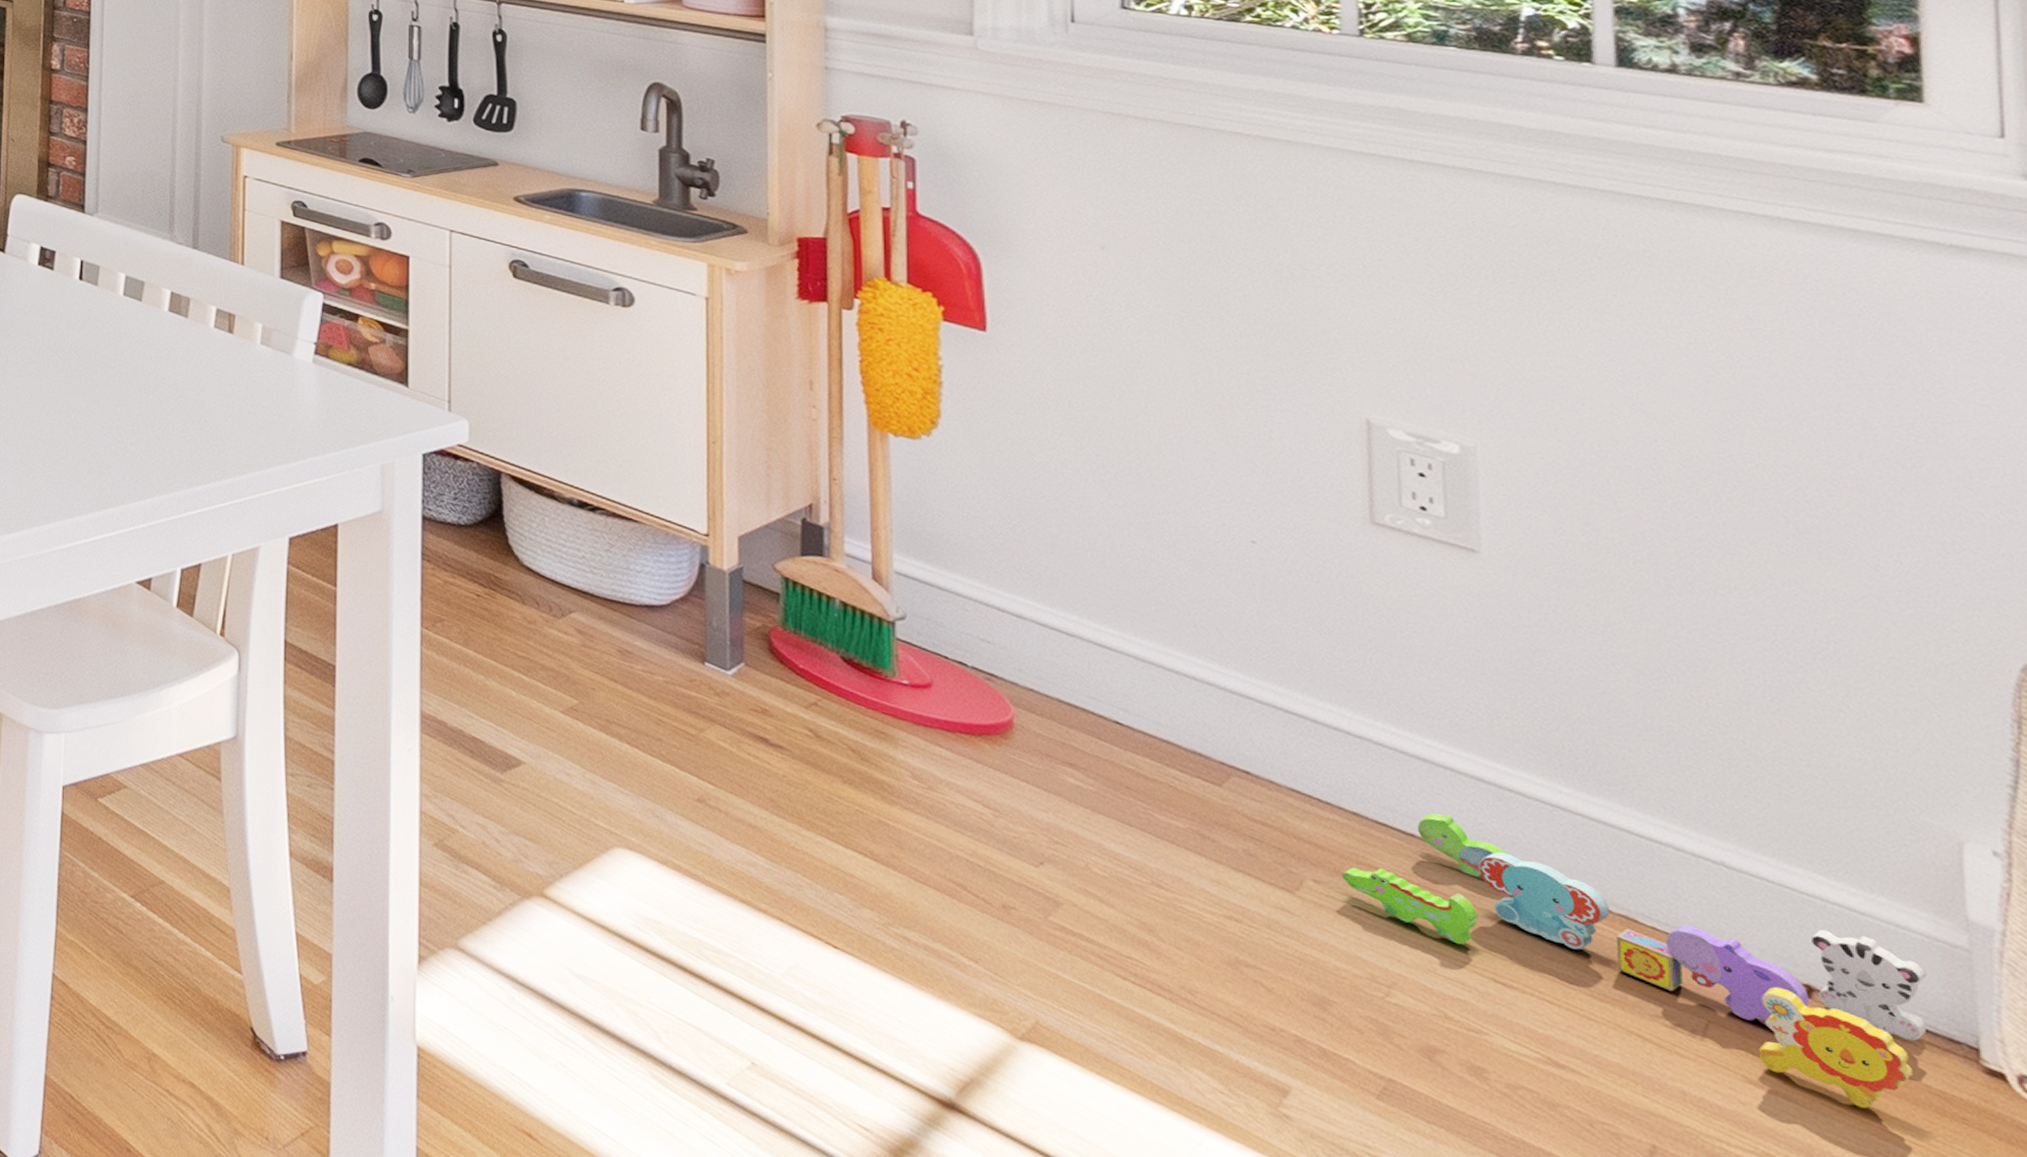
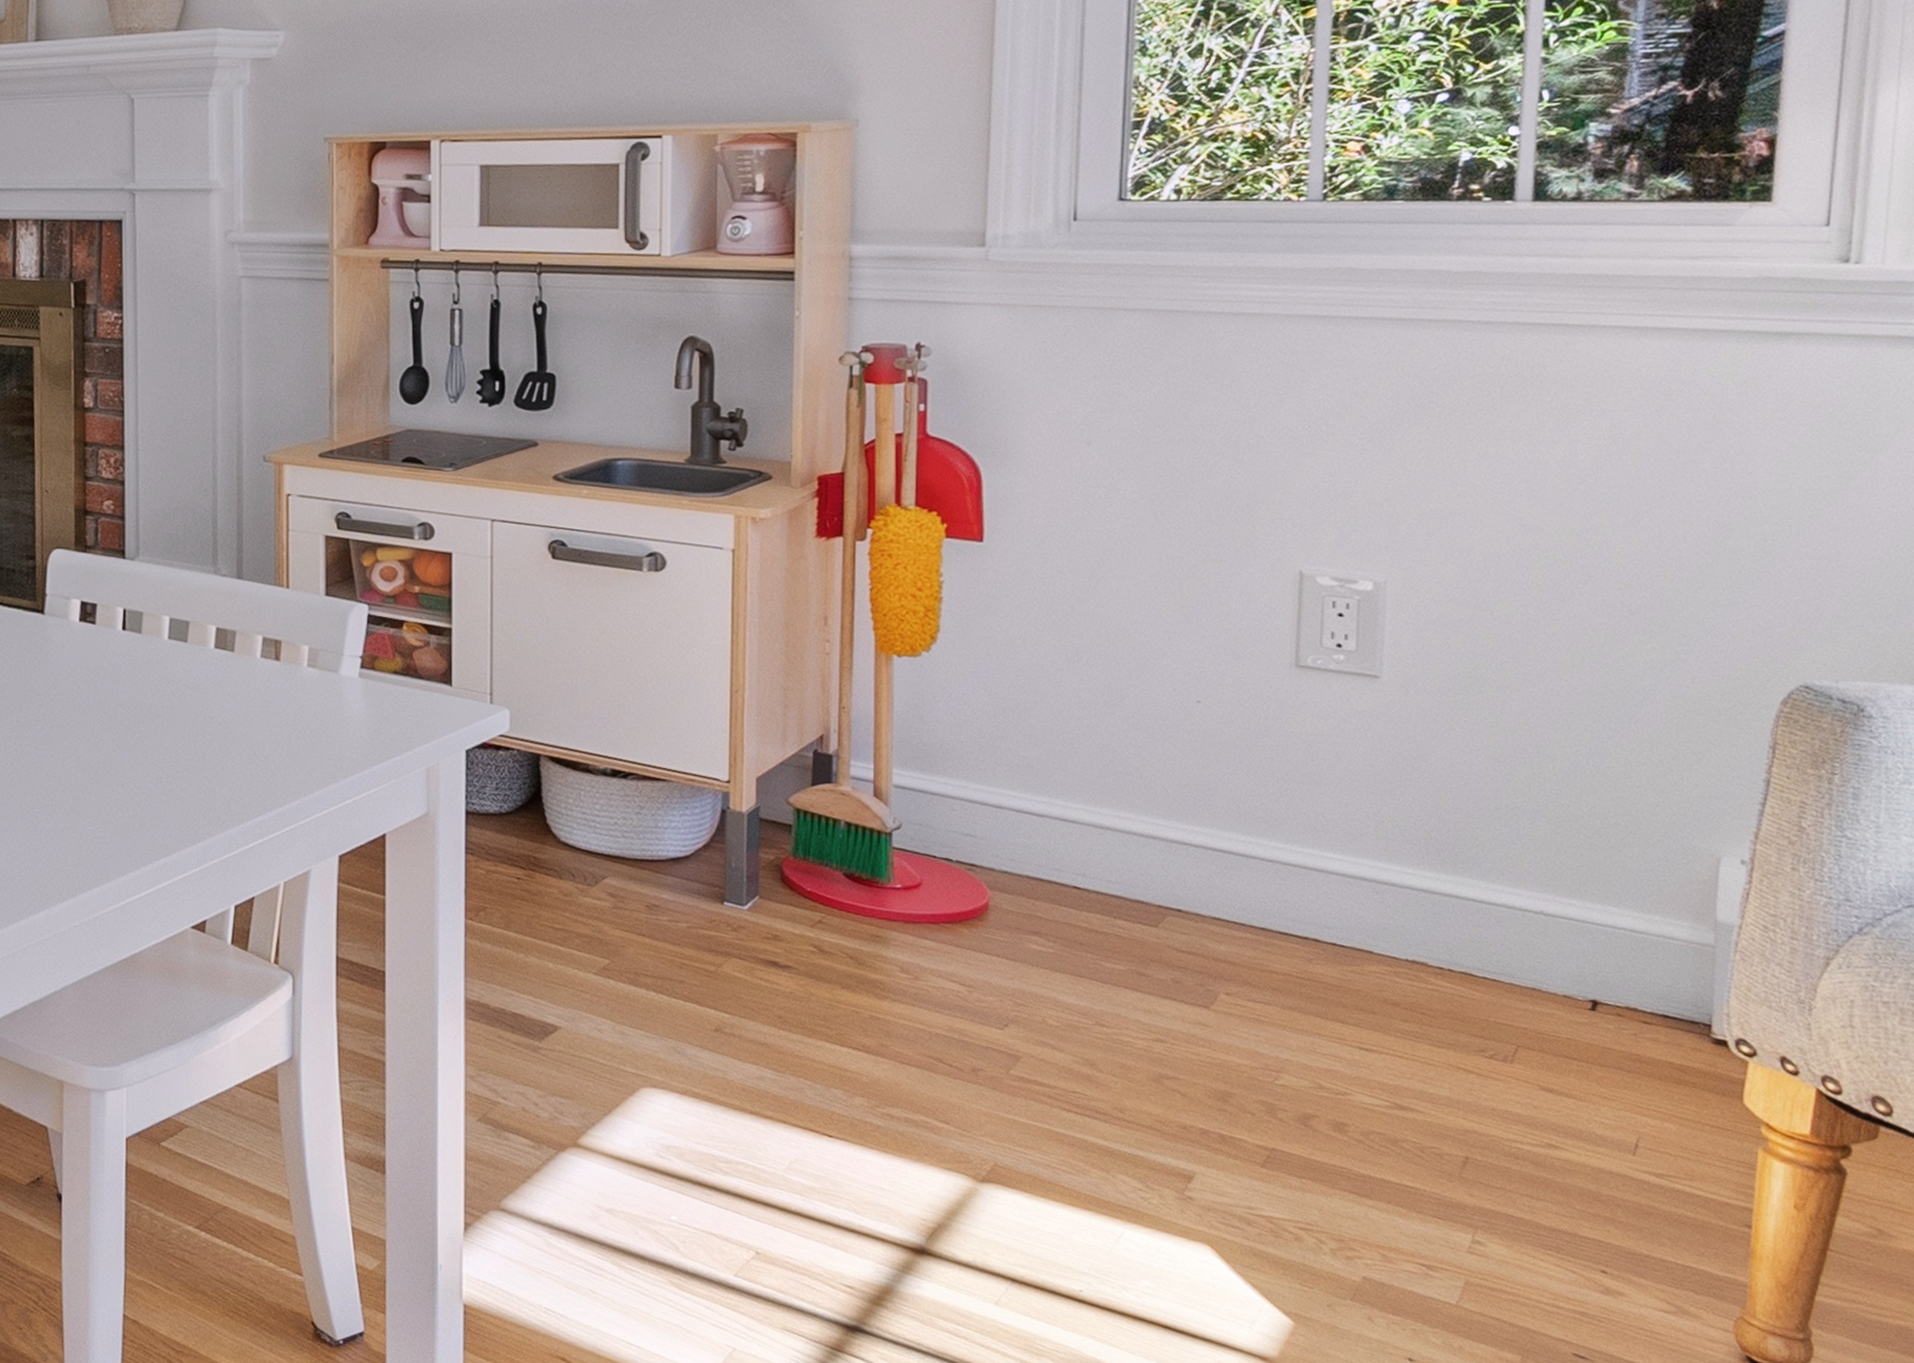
stacking toy: present [1341,813,1927,1109] -> none [1248,914,1681,1092]

